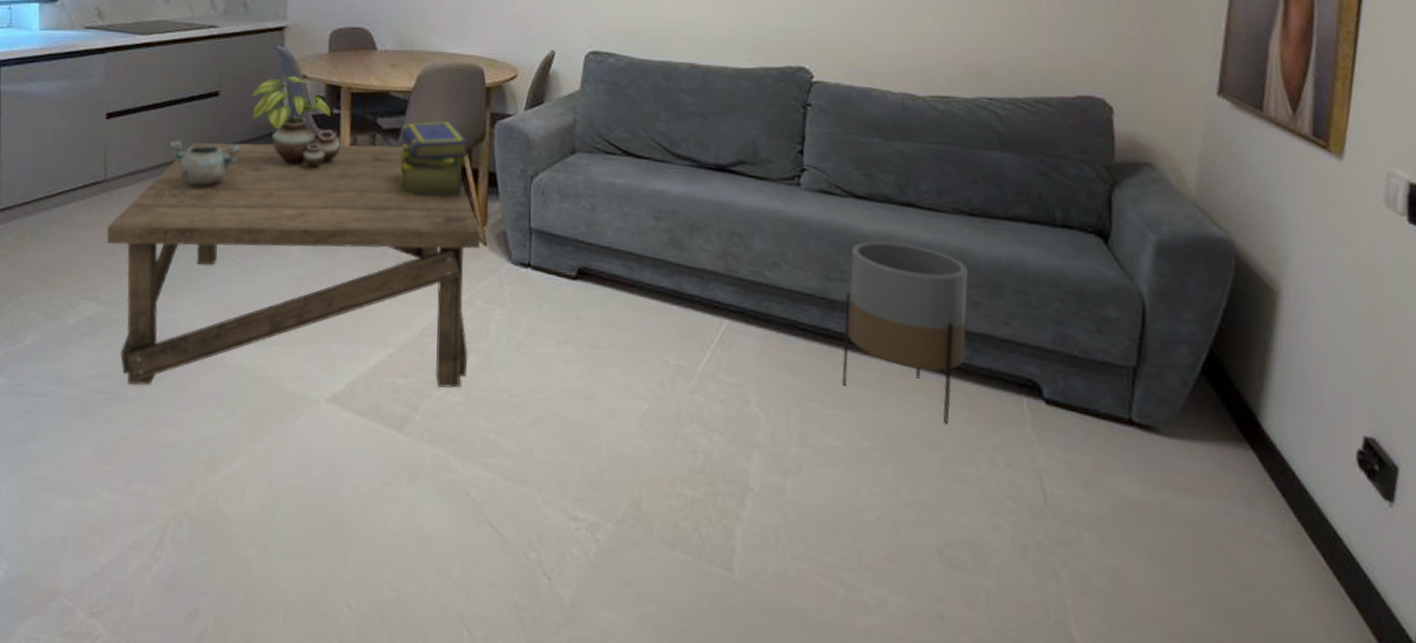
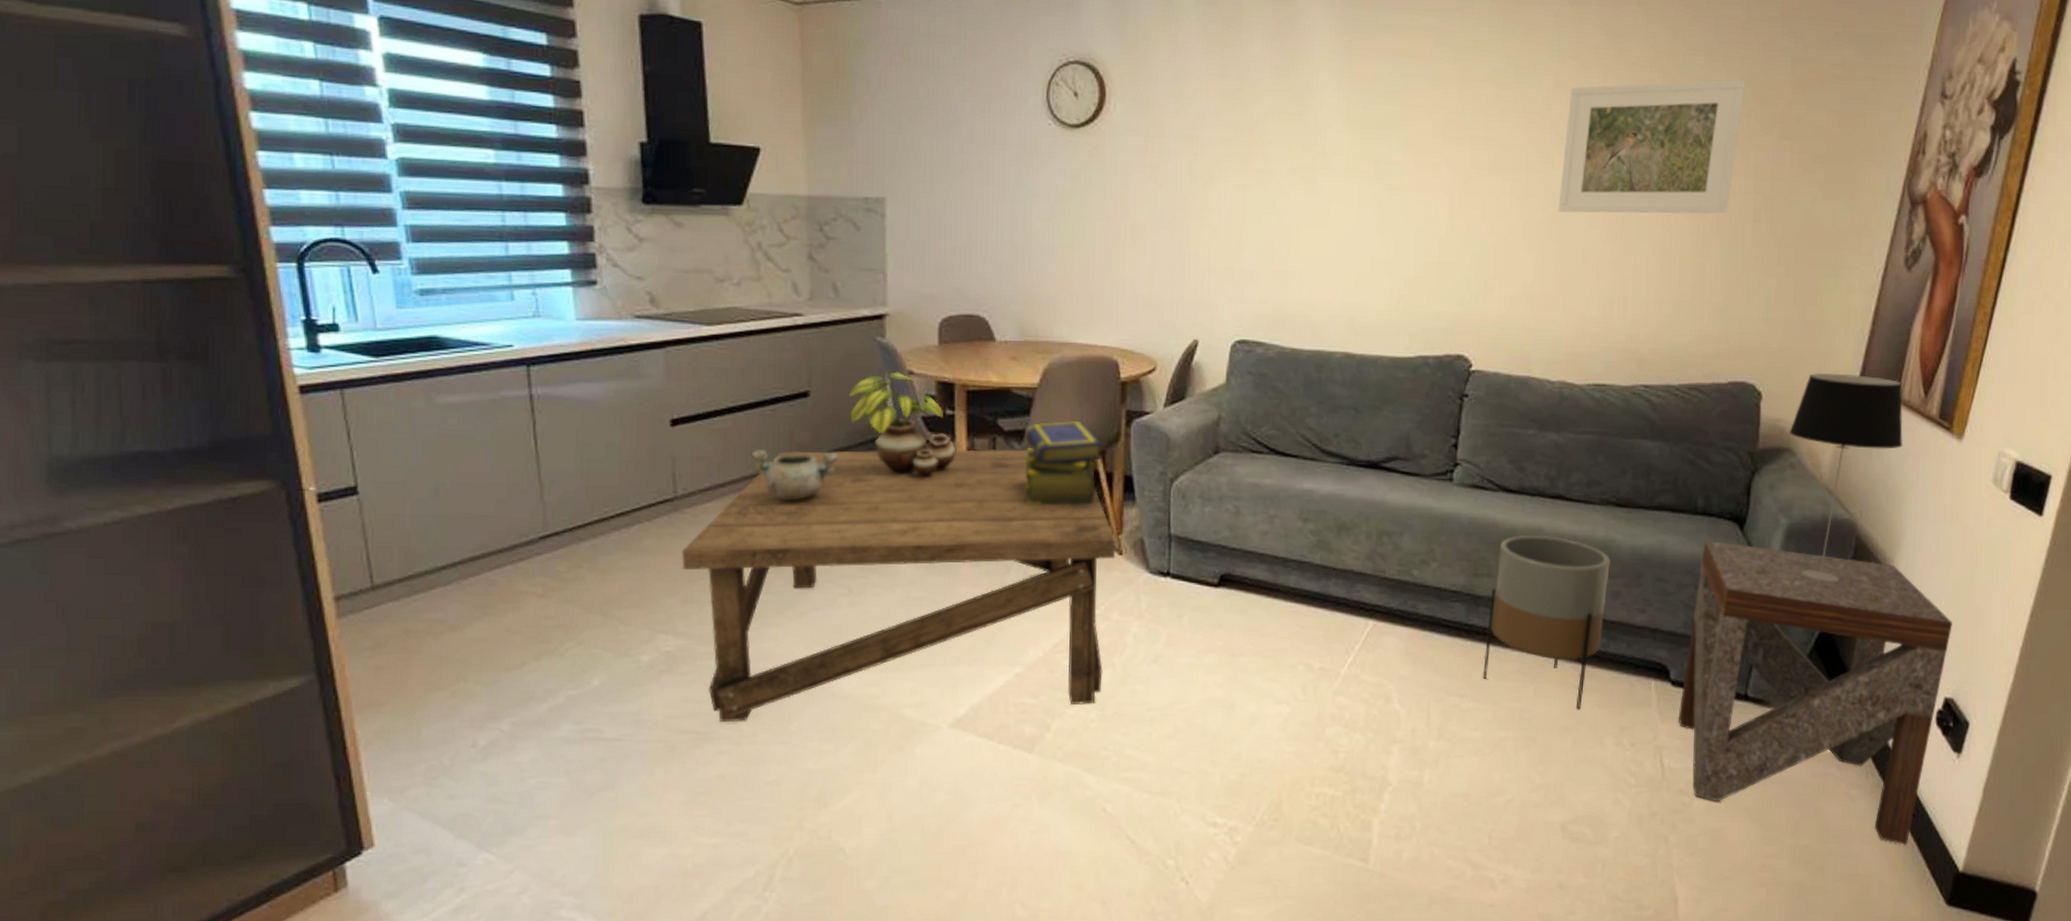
side table: none [1056,253,1362,606] -> present [1678,540,1953,846]
table lamp: none [1147,88,1275,304] -> present [1789,372,1903,583]

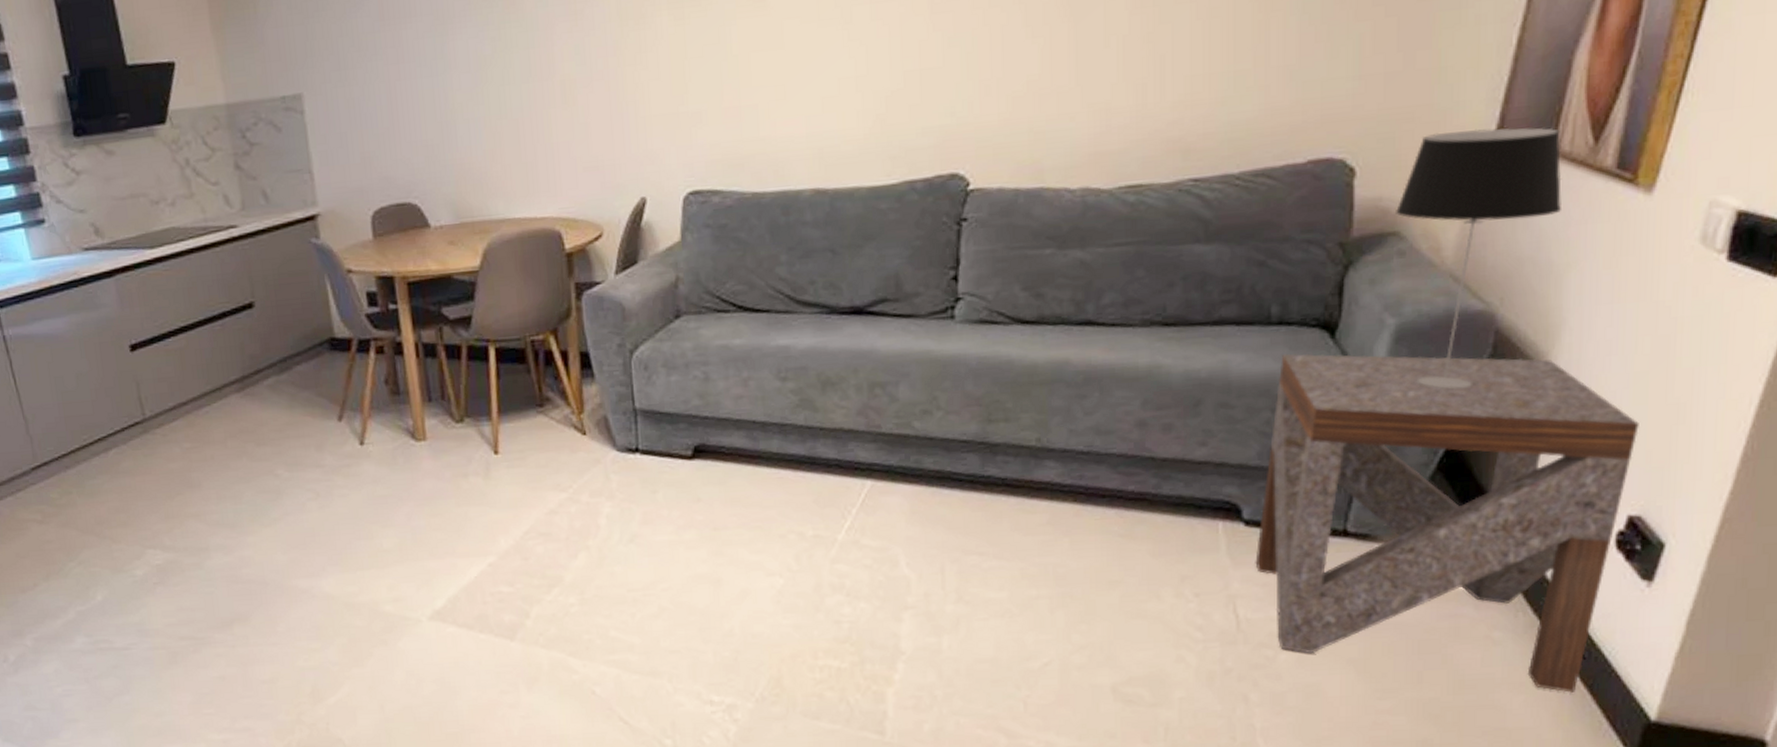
coffee table: present [682,449,1116,723] -> none [157,336,579,628]
decorative bowl: present [750,448,839,501] -> none [207,360,290,412]
potted plant: present [849,372,957,478] -> none [292,271,404,376]
stack of books: present [1024,420,1101,505] -> none [470,299,553,393]
planter: present [1482,534,1610,710] -> none [1004,368,1158,561]

